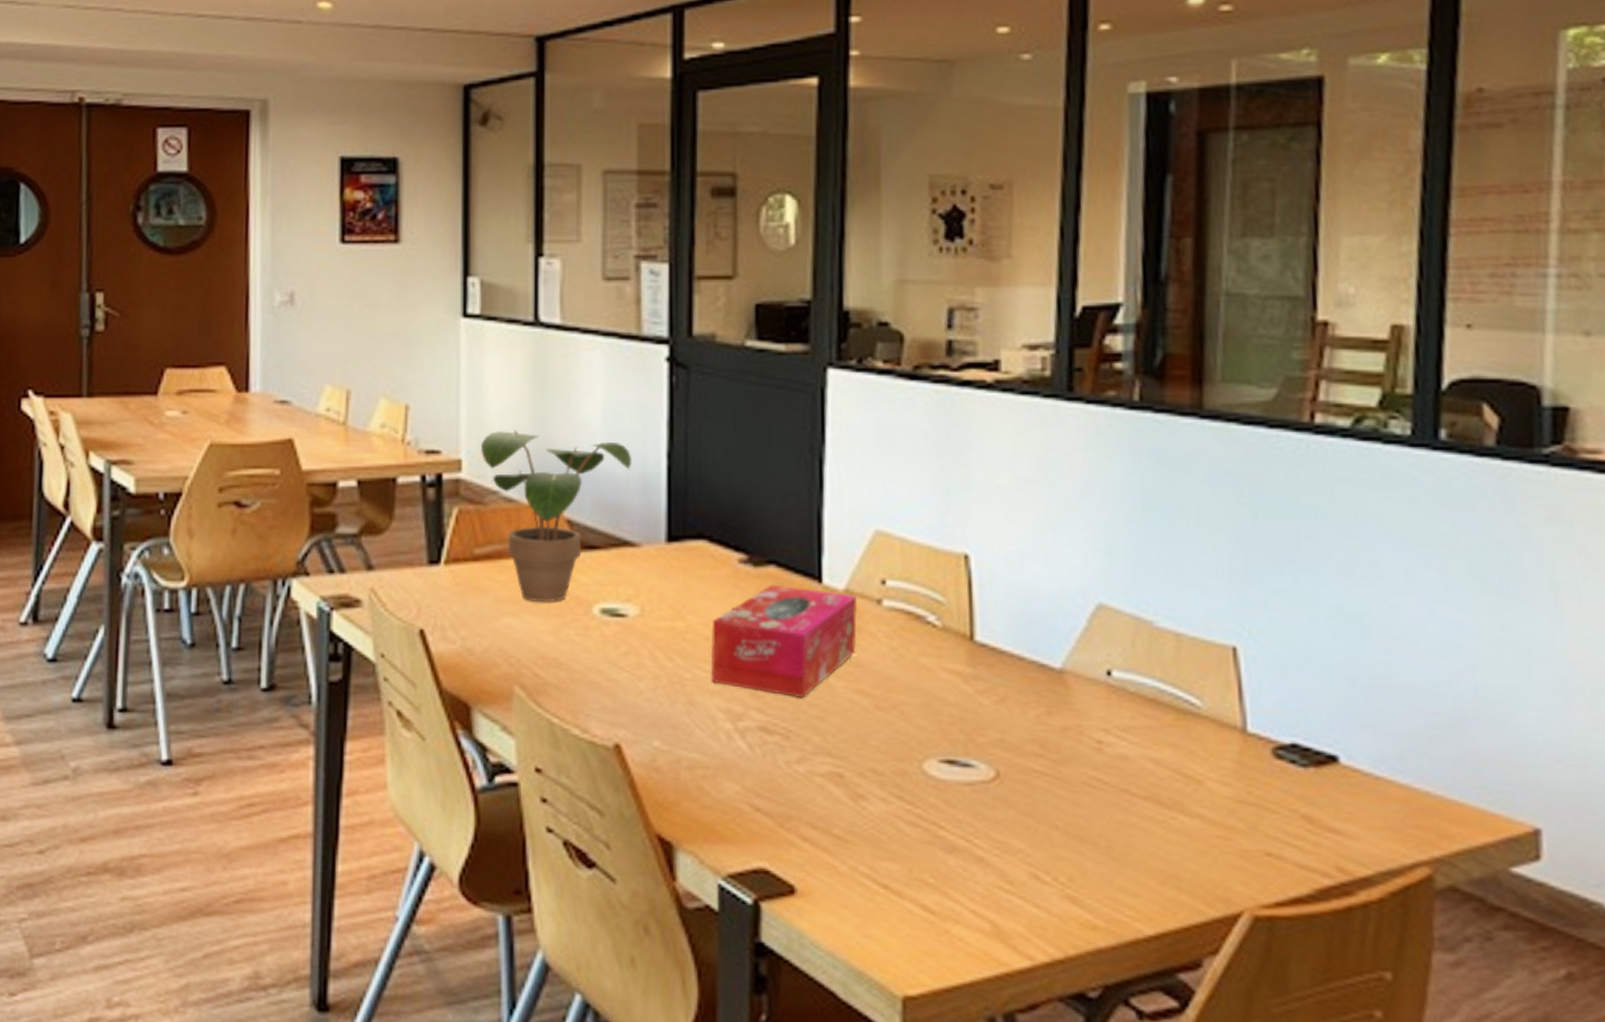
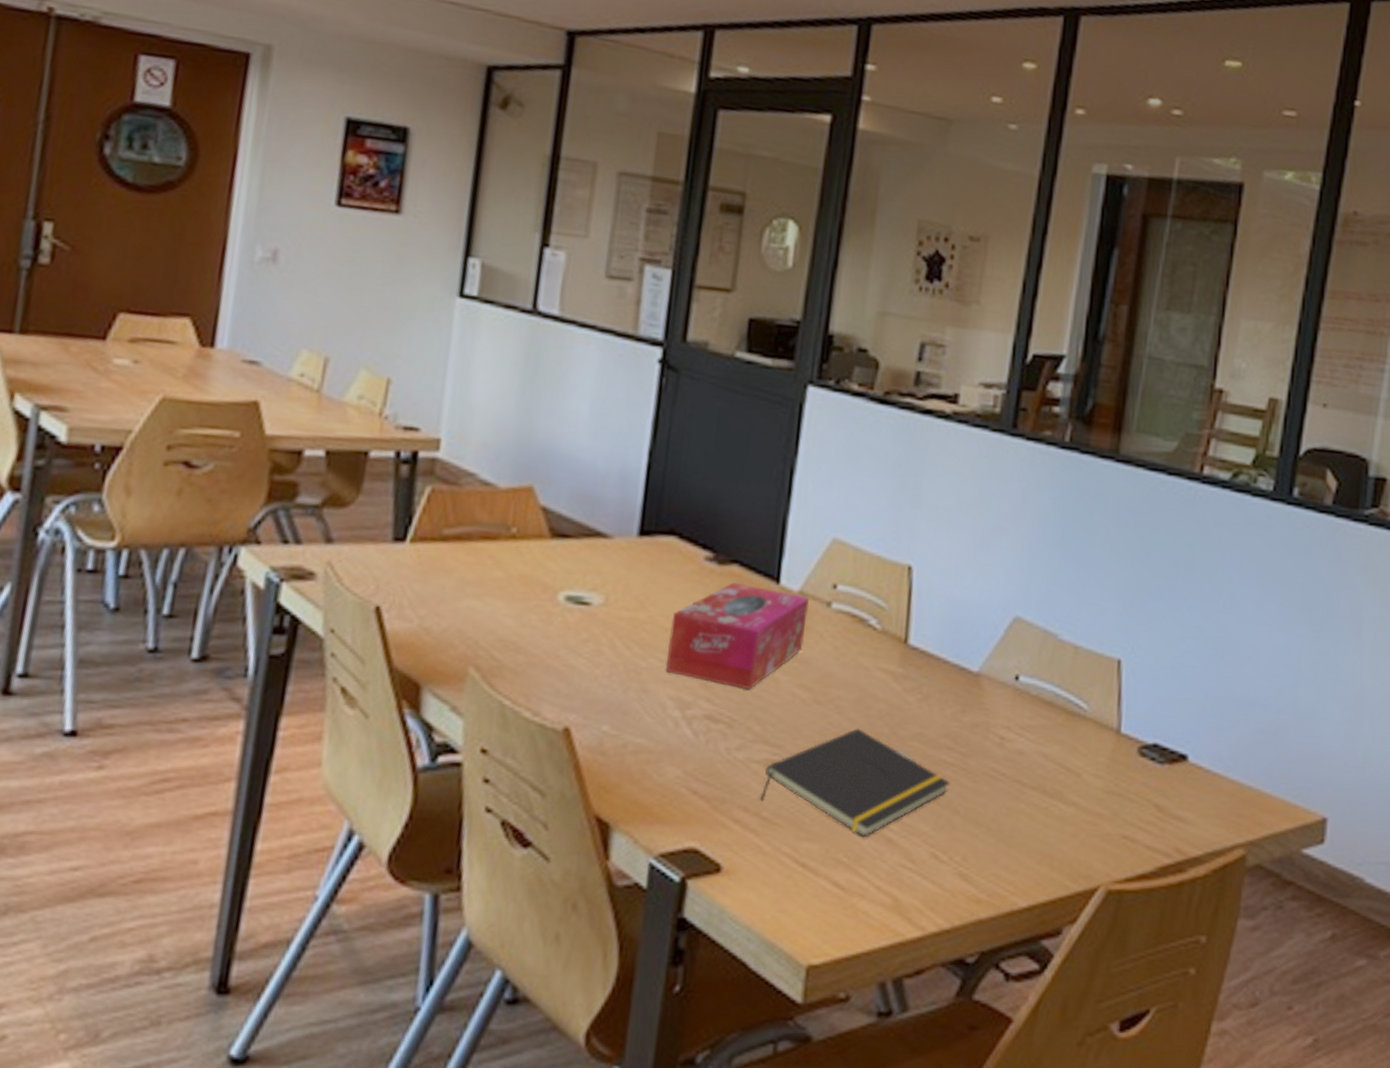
potted plant: present [480,430,632,602] -> none [461,414,615,587]
notepad: none [828,735,1043,857] -> present [760,728,950,838]

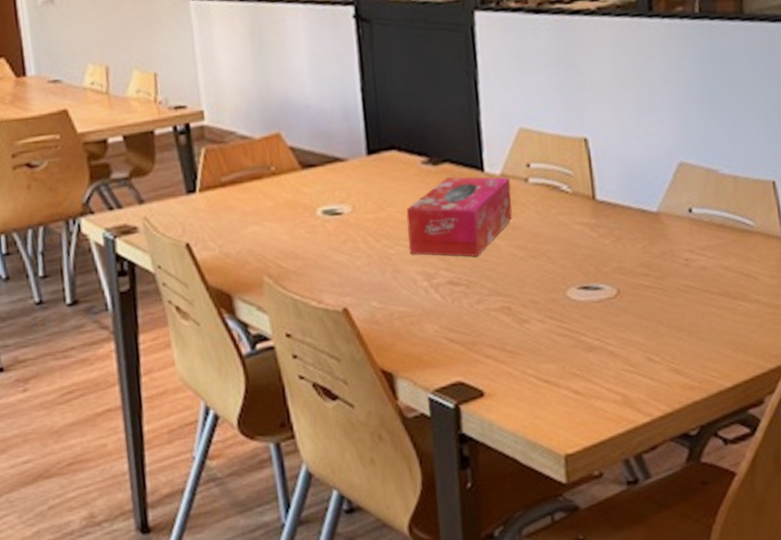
notepad: present [760,728,950,838] -> none [502,271,651,354]

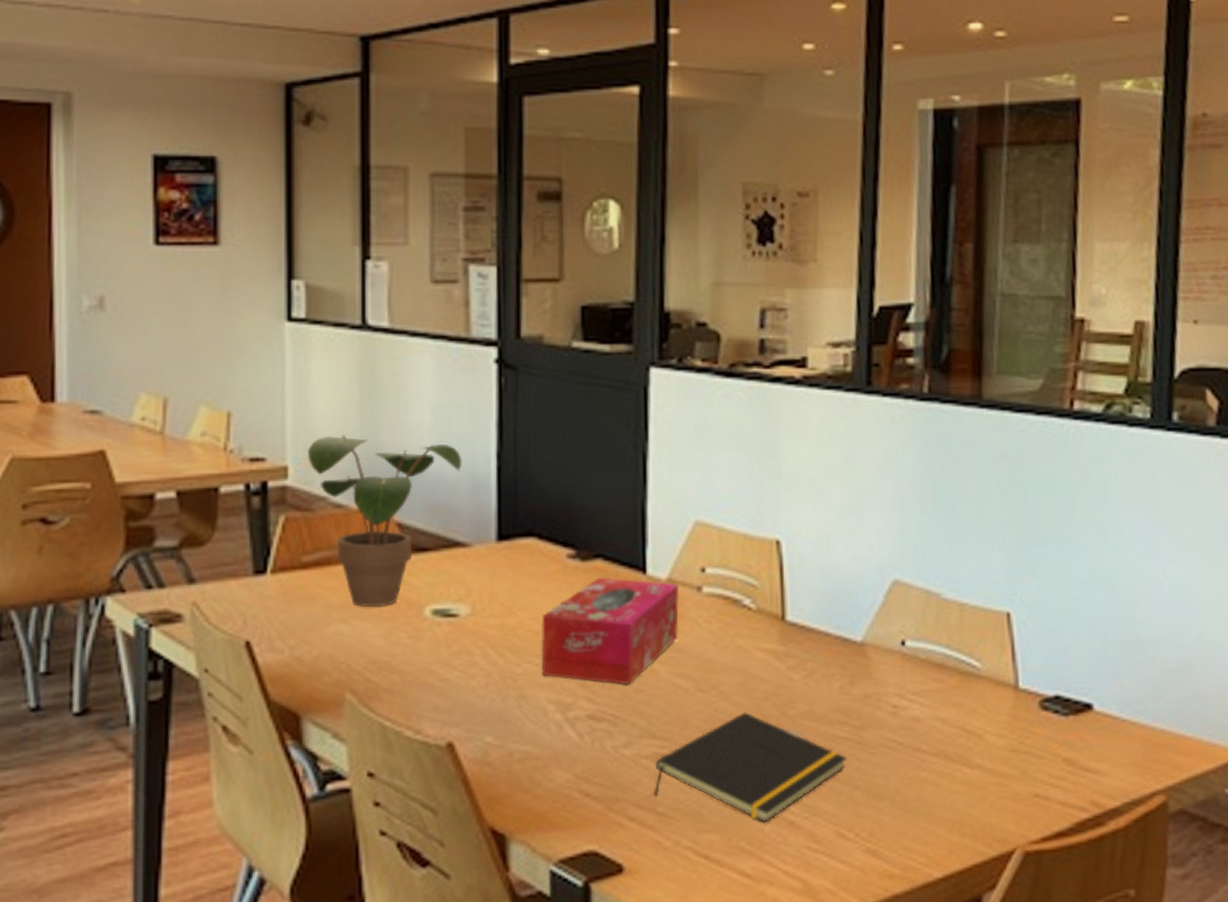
potted plant: none [216,83,335,212] -> present [307,435,463,607]
notepad: none [502,271,651,354] -> present [654,712,847,823]

